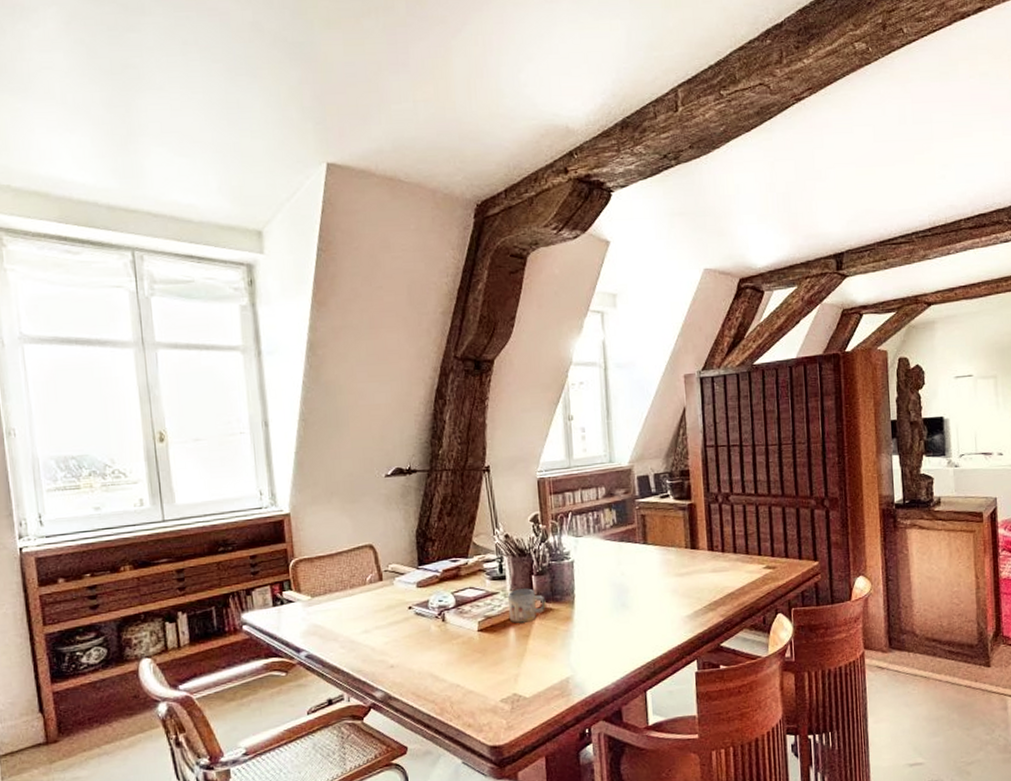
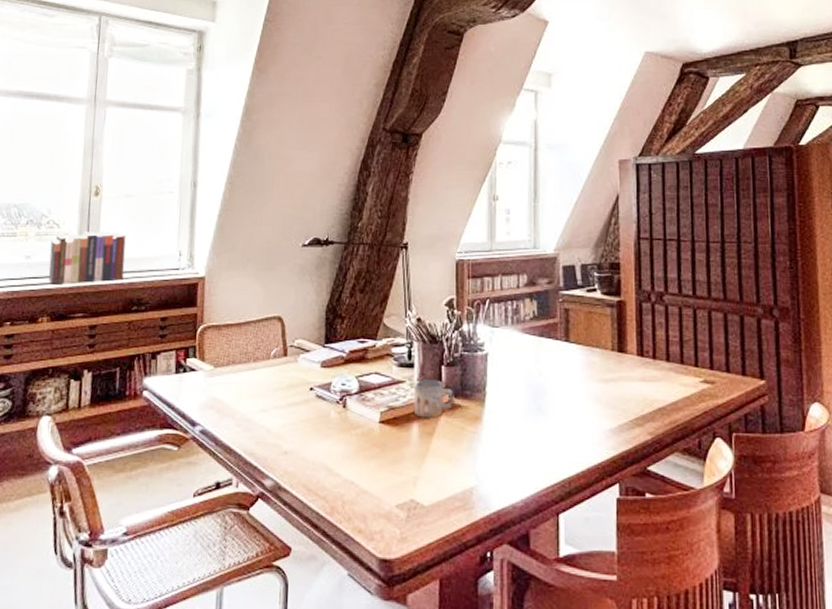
books: none [120,476,205,533] -> present [48,232,126,284]

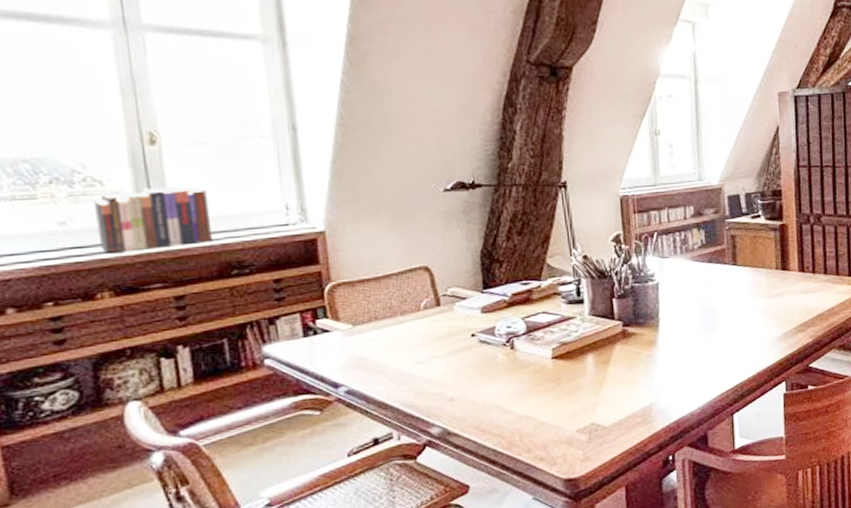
mug: present [413,379,454,418] -> none [585,312,628,349]

